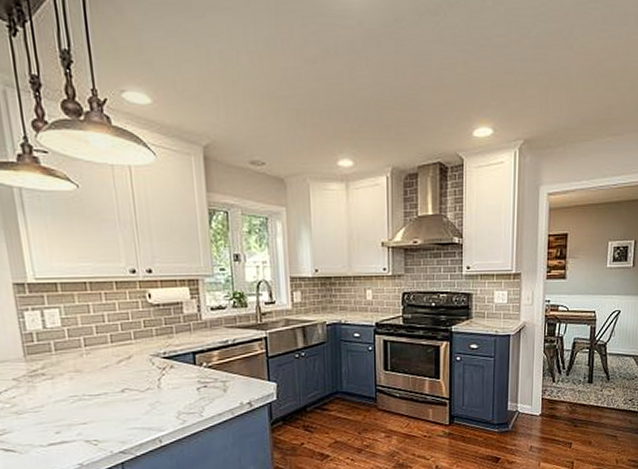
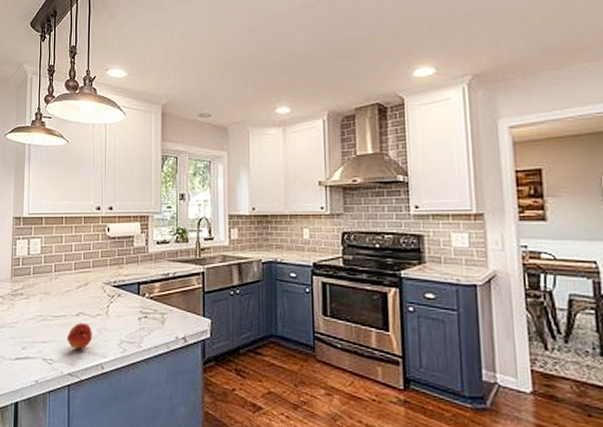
fruit: none [112,398,144,427] -> present [67,322,92,349]

